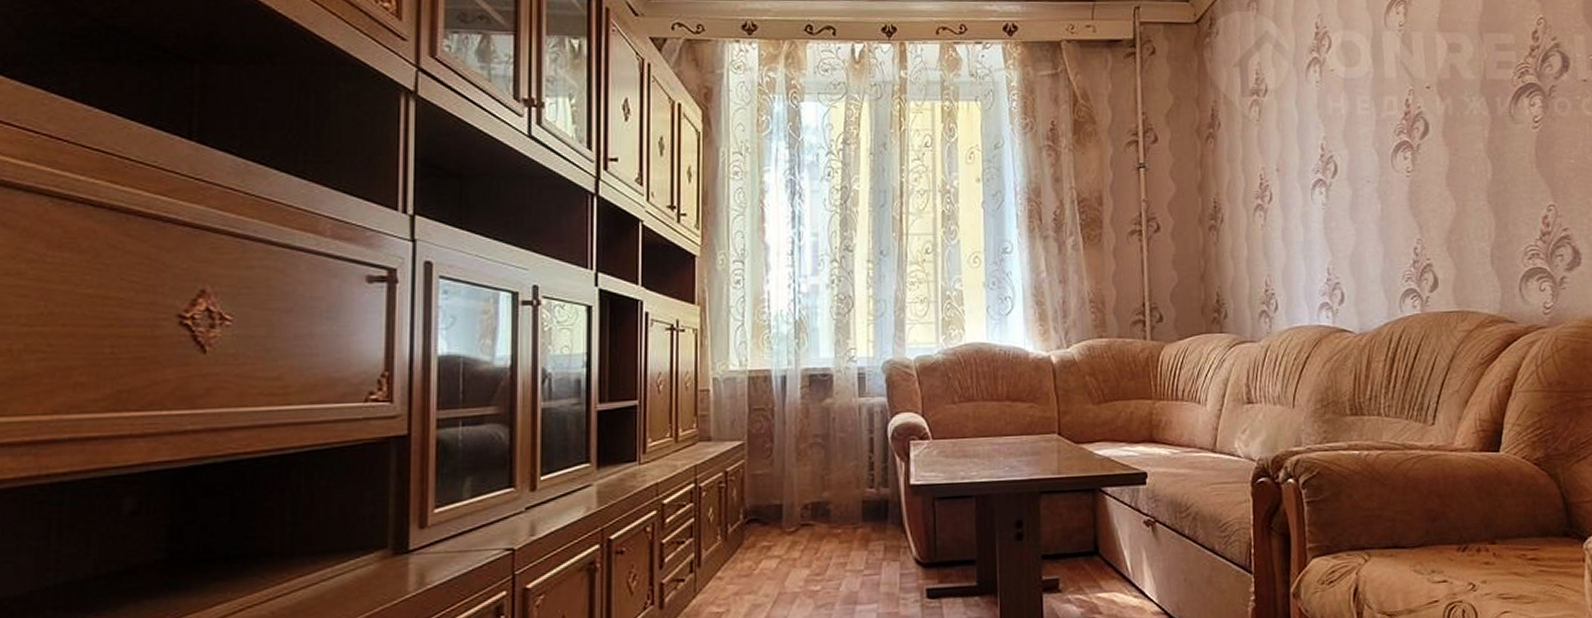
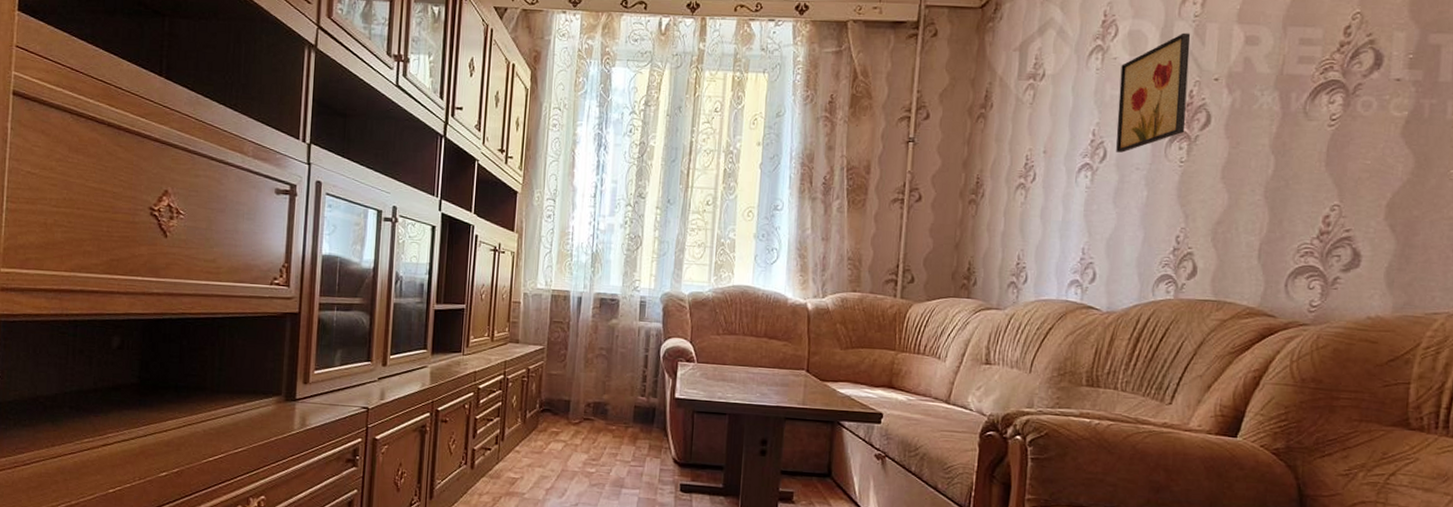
wall art: none [1339,42,1407,166] -> present [1116,32,1191,153]

